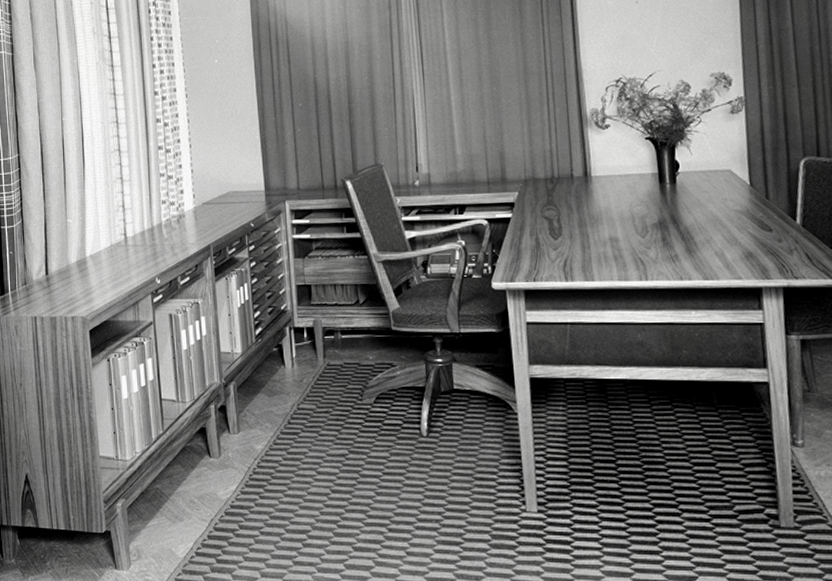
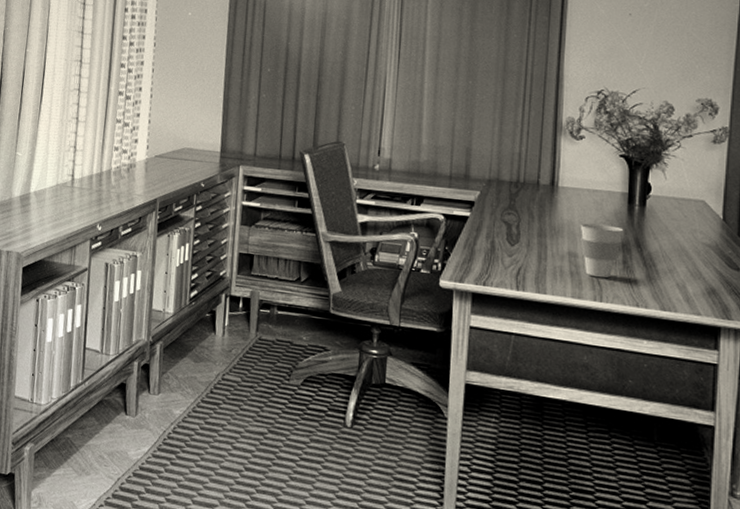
cup: none [617,206,659,258] -> present [580,223,624,278]

